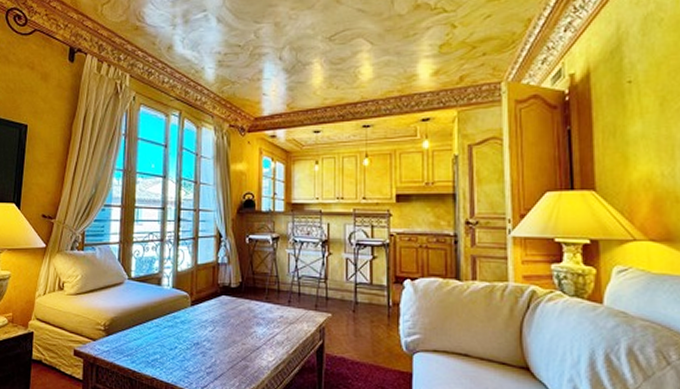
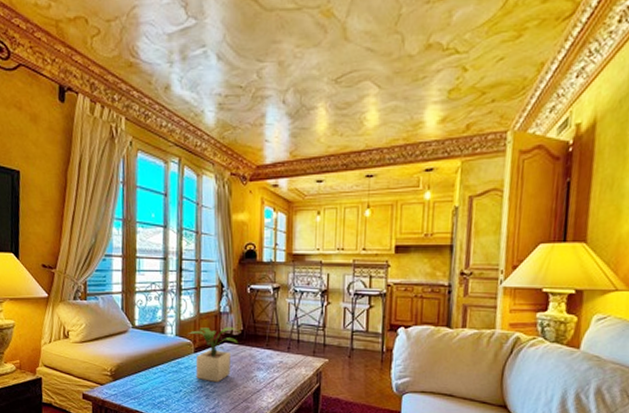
potted plant: none [183,278,238,339] -> present [186,327,240,383]

